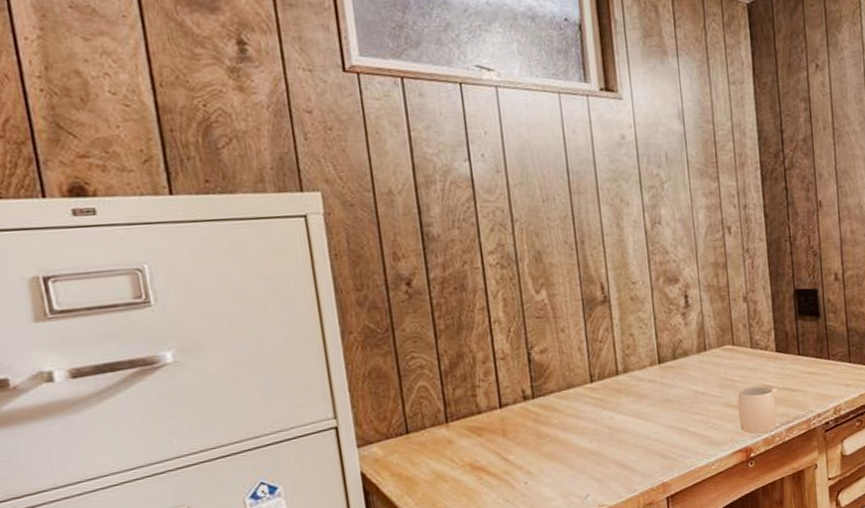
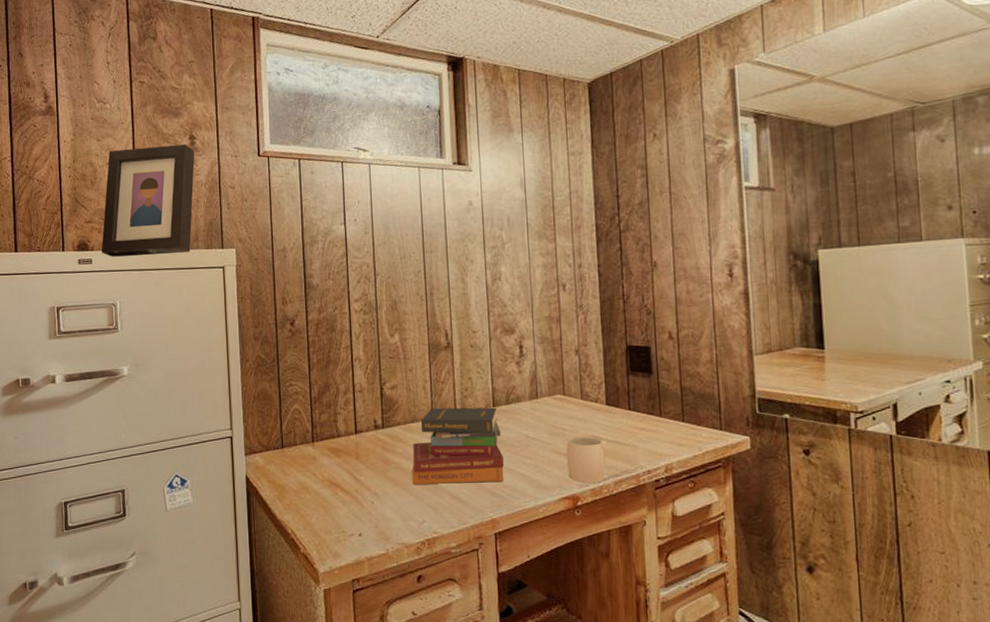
picture frame: none [105,51,254,206] -> present [101,144,195,258]
books: none [570,364,674,457] -> present [412,407,505,484]

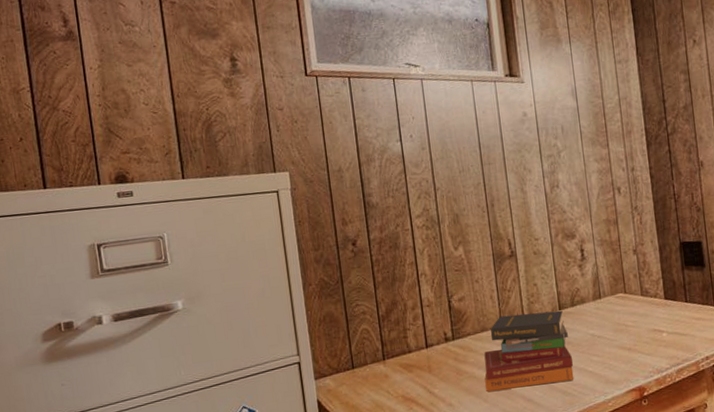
picture frame: present [101,144,195,258] -> none [141,66,241,189]
mug: present [566,436,606,483] -> none [630,330,668,375]

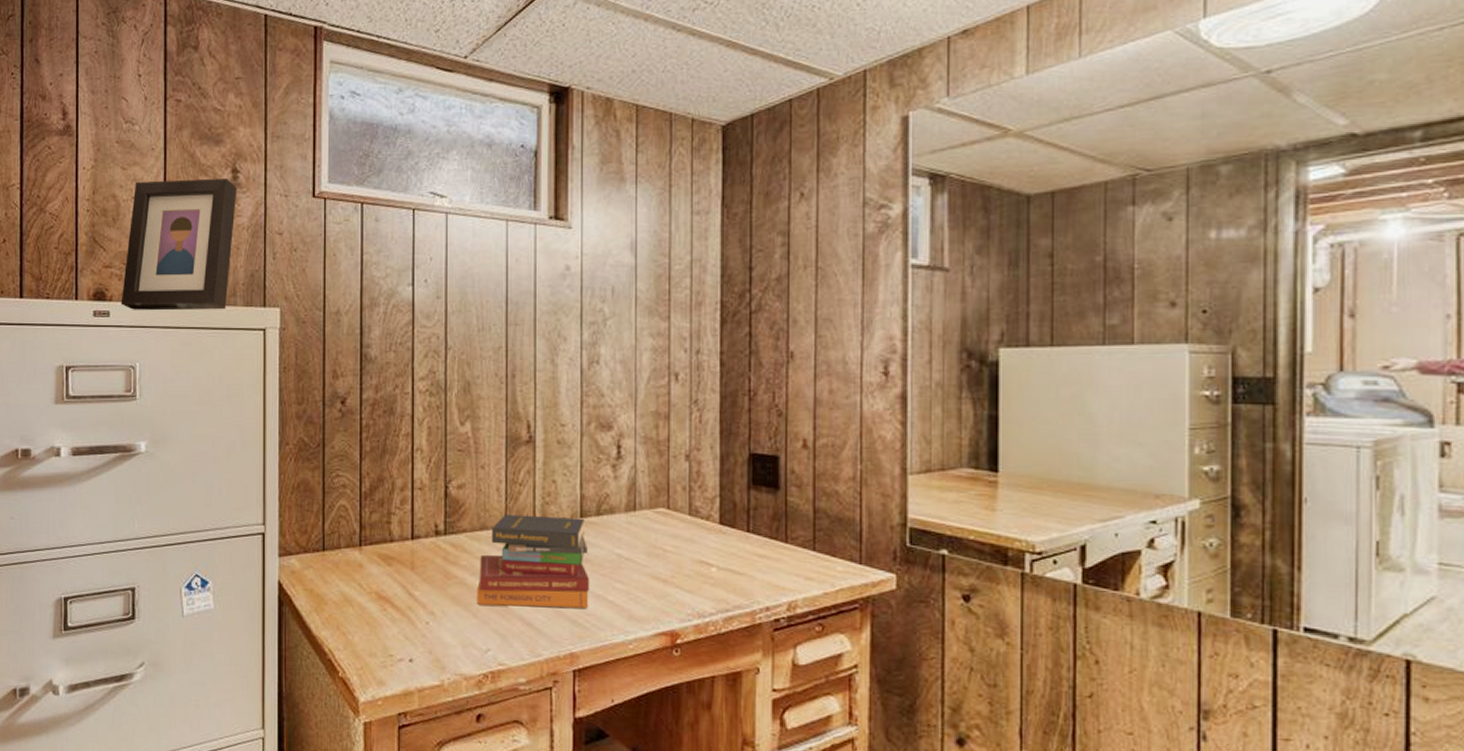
picture frame: none [141,66,241,189] -> present [121,179,238,311]

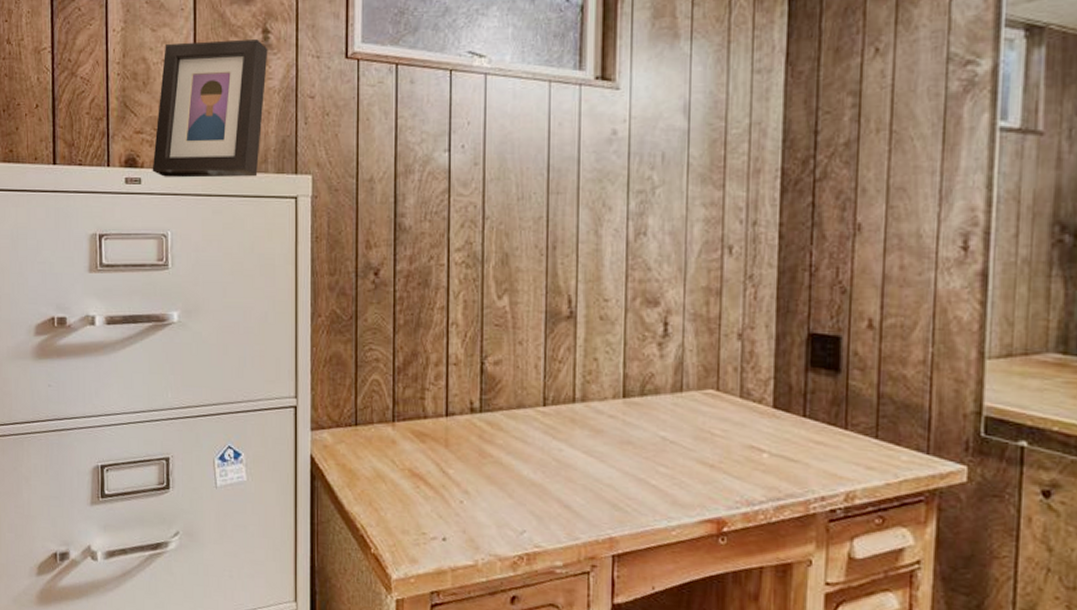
books: present [477,514,590,608] -> none [513,392,632,492]

